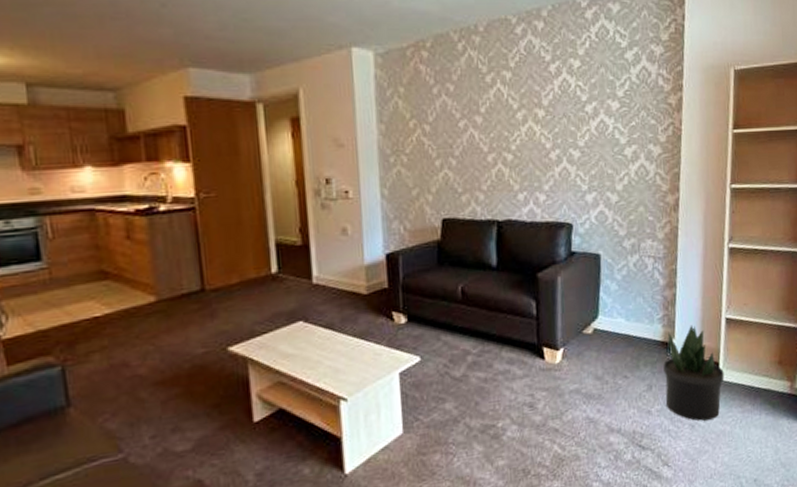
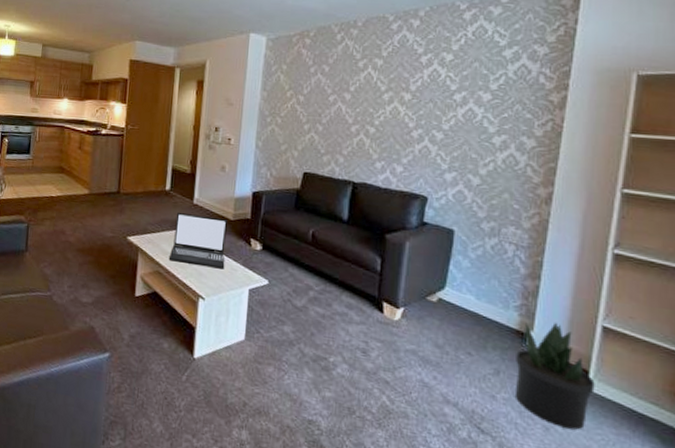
laptop: none [292,295,366,365] -> present [170,213,227,269]

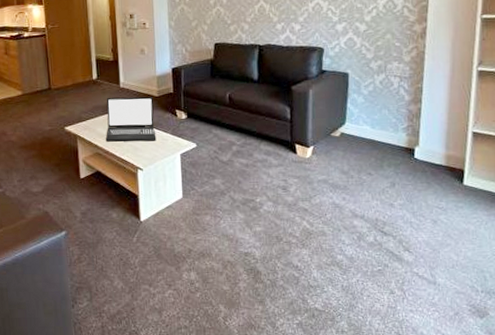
planter: present [514,322,595,430] -> none [407,135,470,218]

